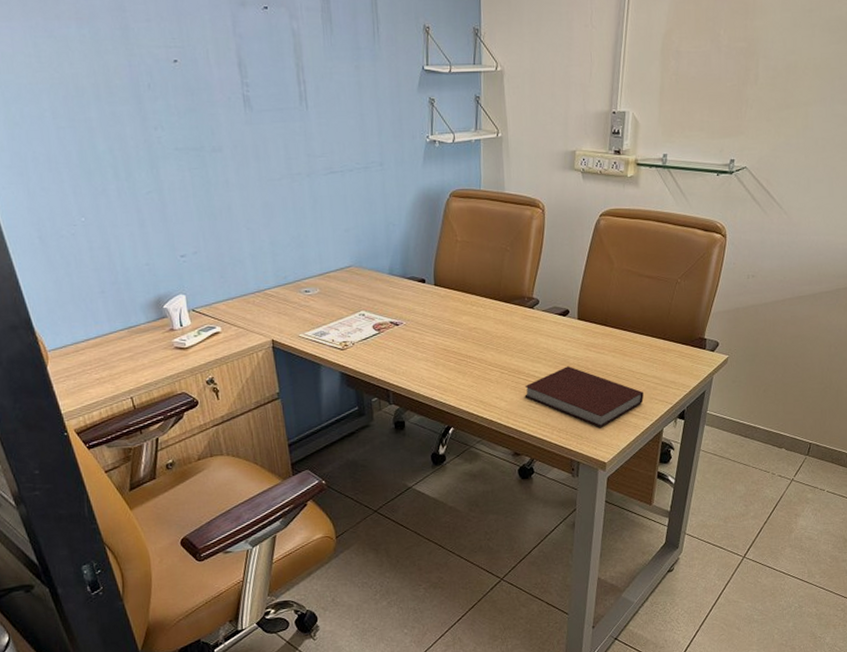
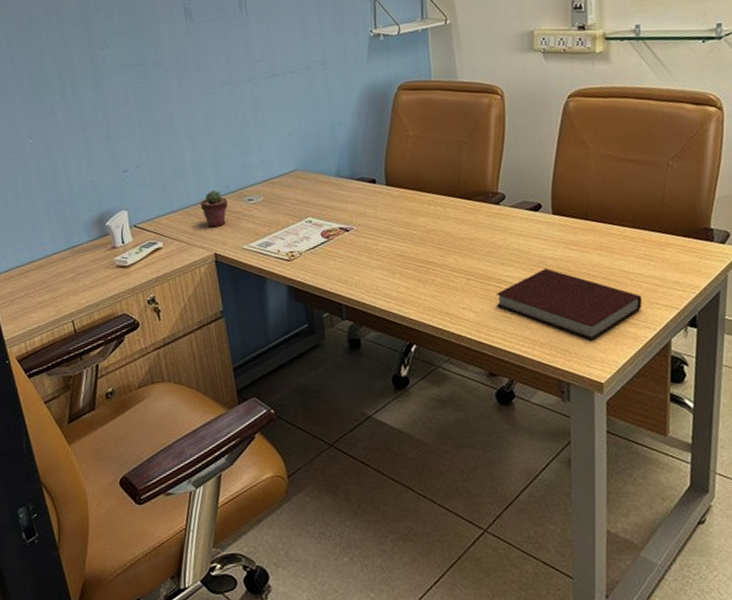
potted succulent: none [258,280,286,316] -> present [200,190,228,228]

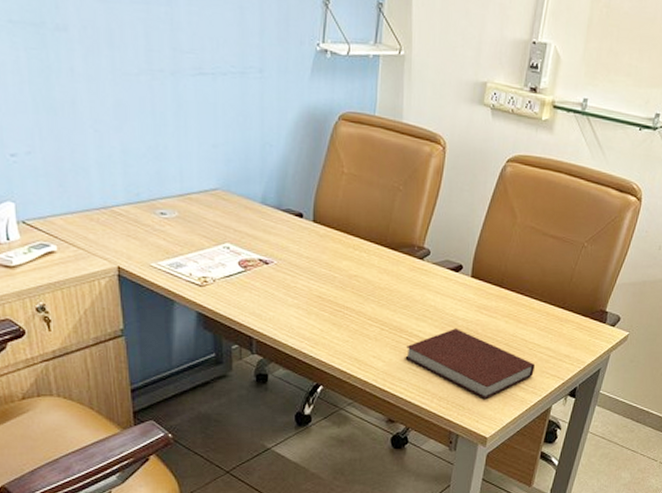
potted succulent: present [200,190,228,228] -> none [104,196,137,238]

